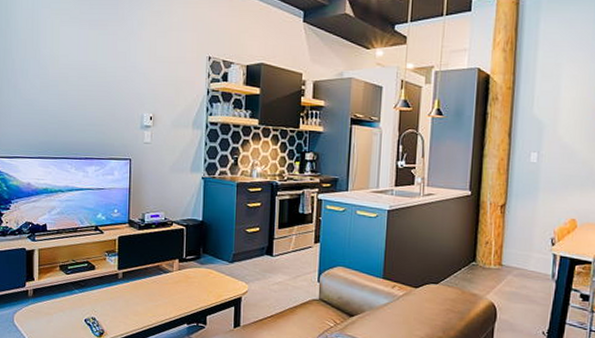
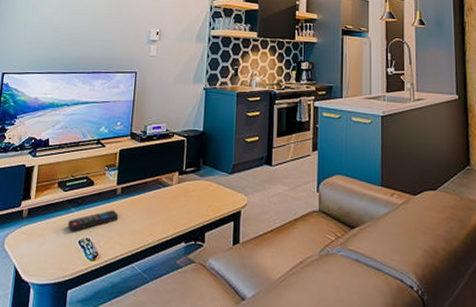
remote control: none [72,292,121,312] -> present [67,210,118,232]

